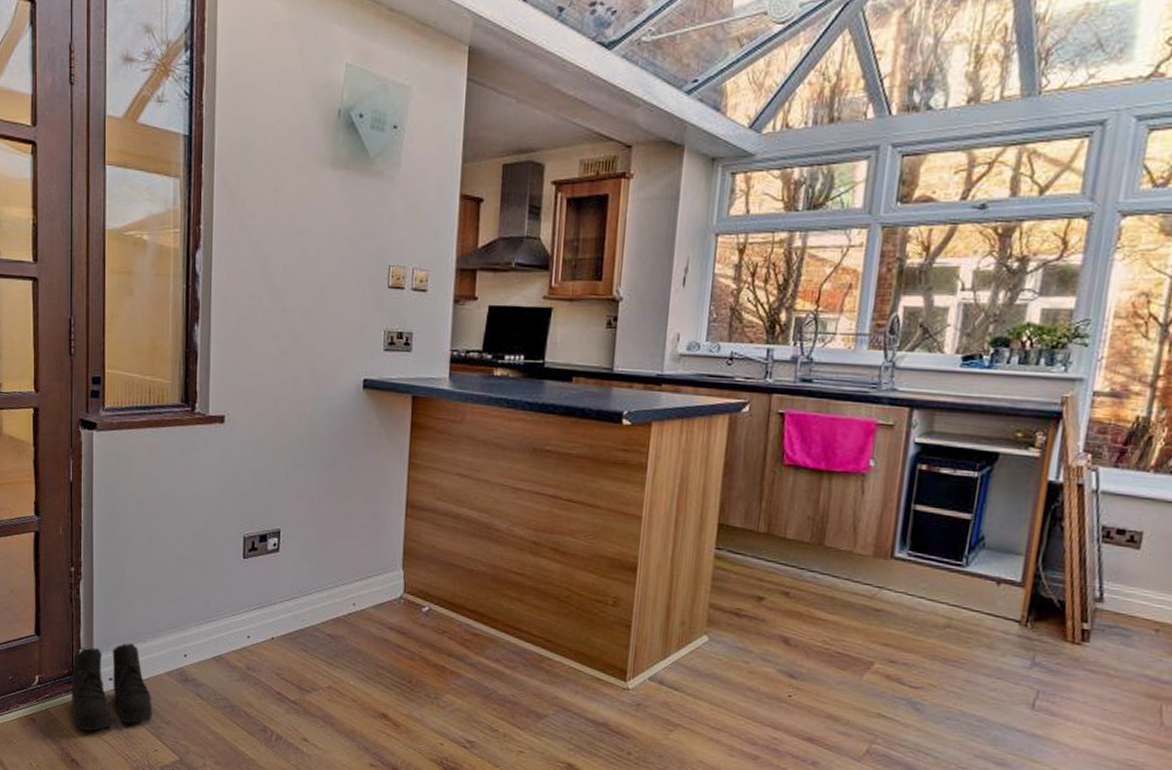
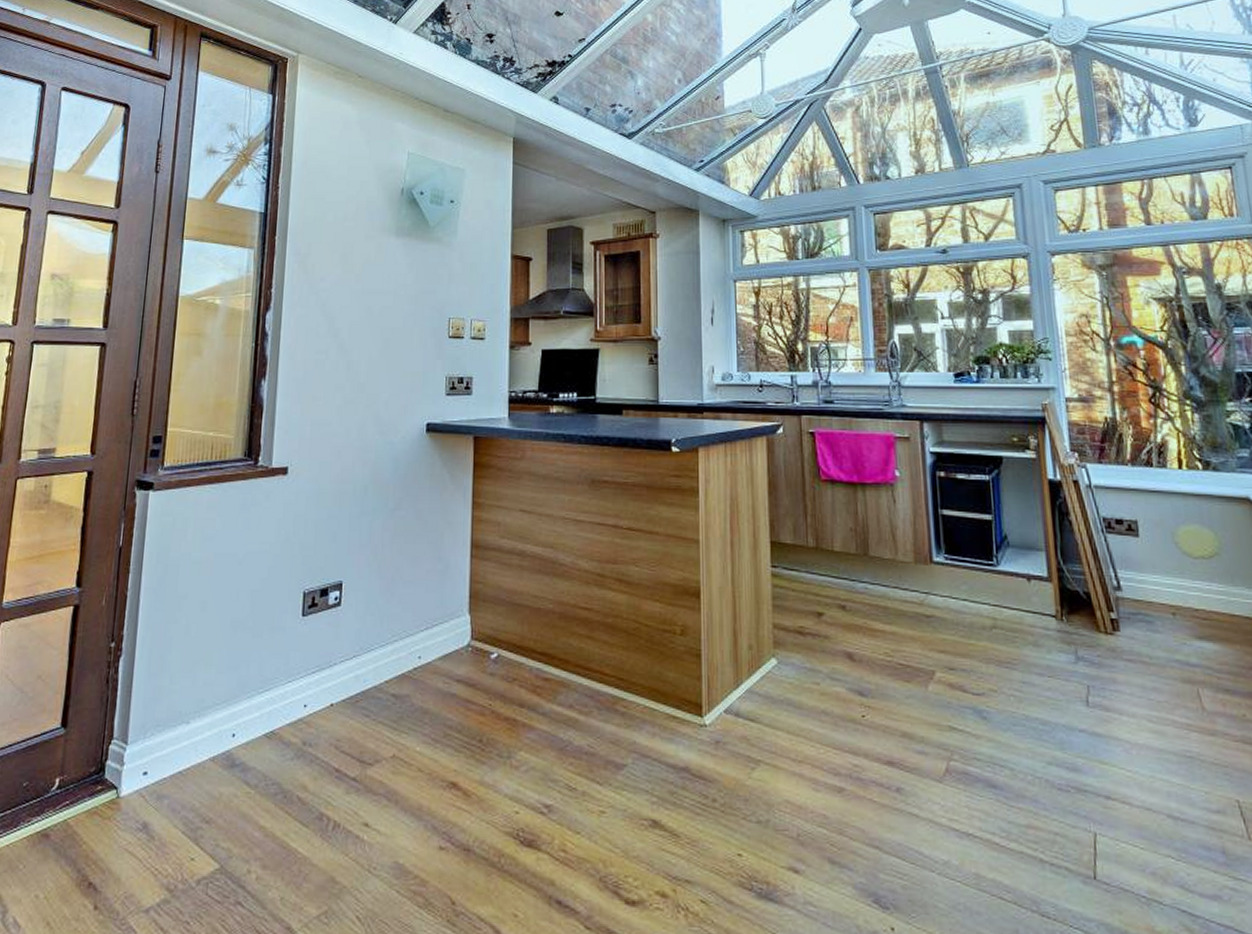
boots: present [71,643,152,732] -> none [95,726,192,844]

